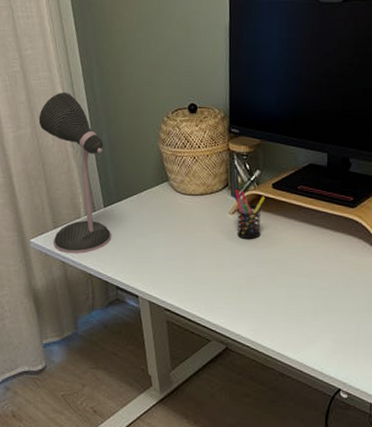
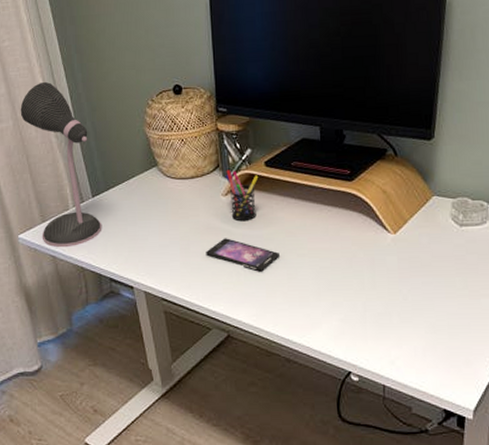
smartphone: none [210,254,282,289] -> present [206,238,281,272]

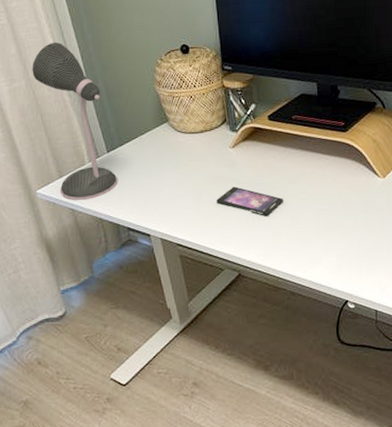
pen holder: present [225,170,259,222] -> none [231,124,263,171]

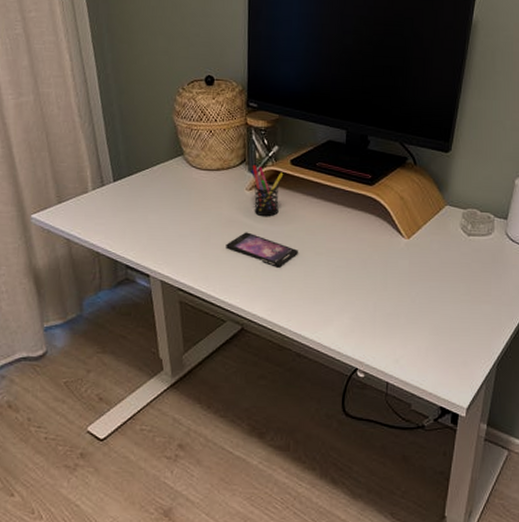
desk lamp: present [32,41,118,201] -> none [42,58,122,231]
pen holder: none [231,124,263,171] -> present [250,165,284,217]

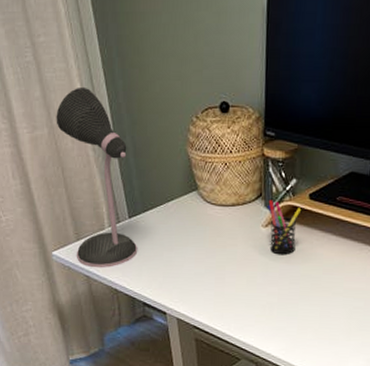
desk lamp: none [42,58,122,231] -> present [56,86,138,268]
smartphone: present [226,232,299,268] -> none [241,270,316,307]

